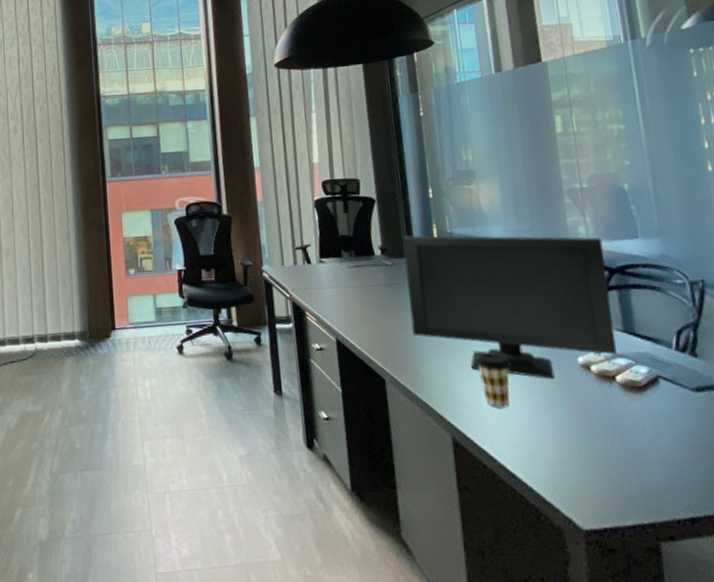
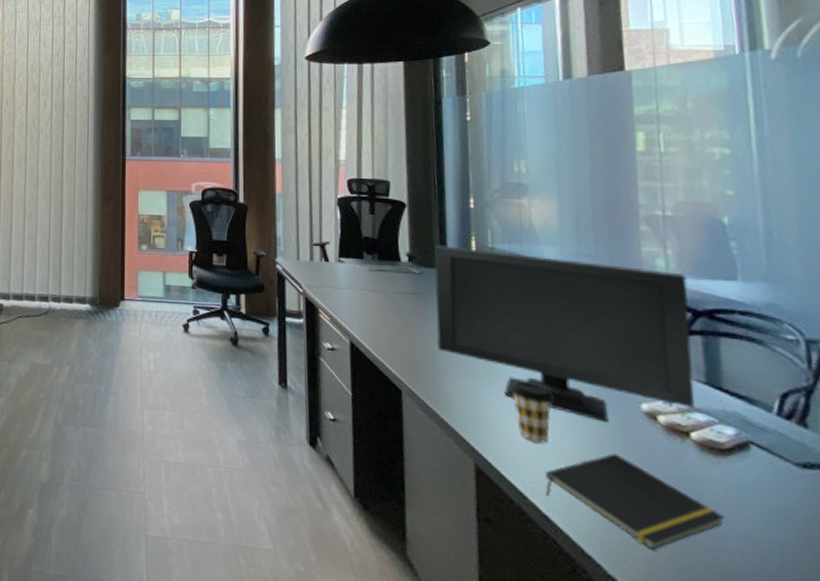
notepad: none [509,406,646,487] -> present [545,453,724,550]

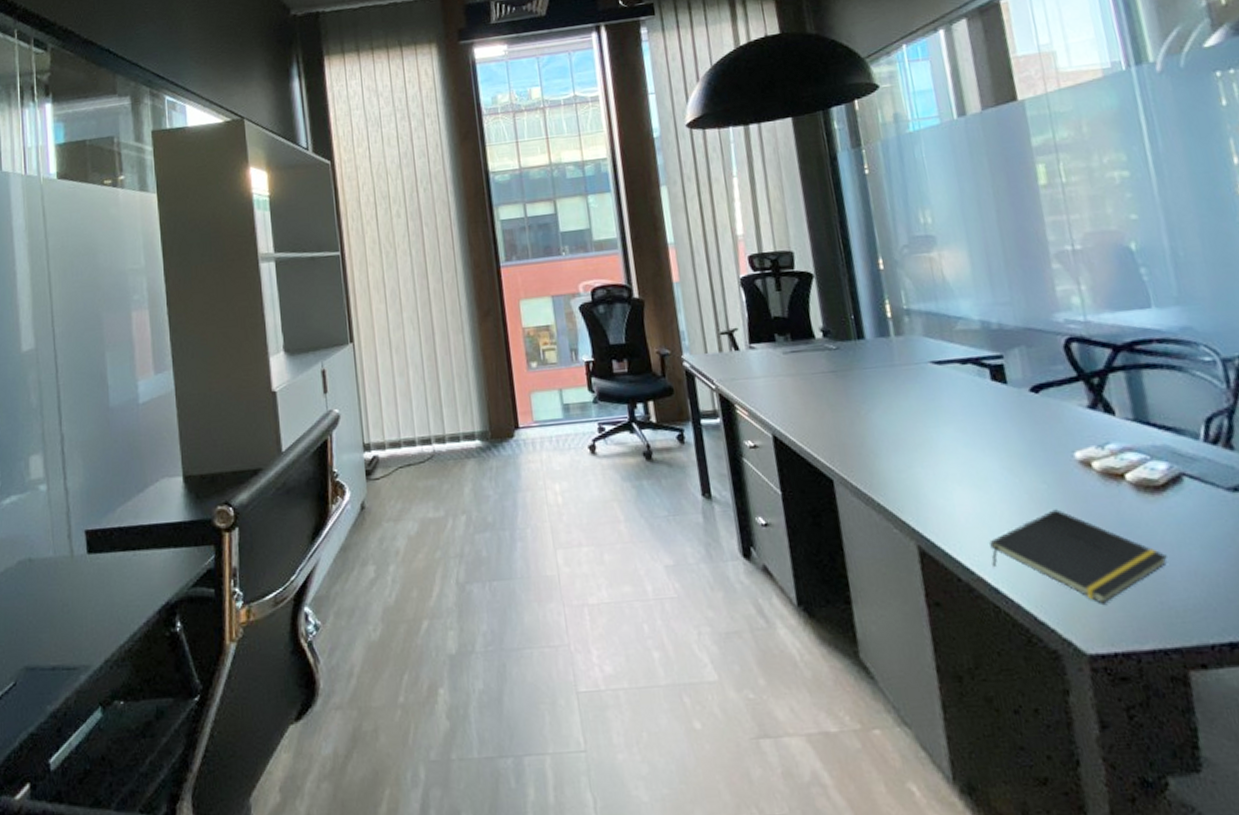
computer monitor: present [434,244,696,422] -> none [848,308,1128,478]
coffee cup: present [511,382,553,444] -> none [944,449,989,513]

